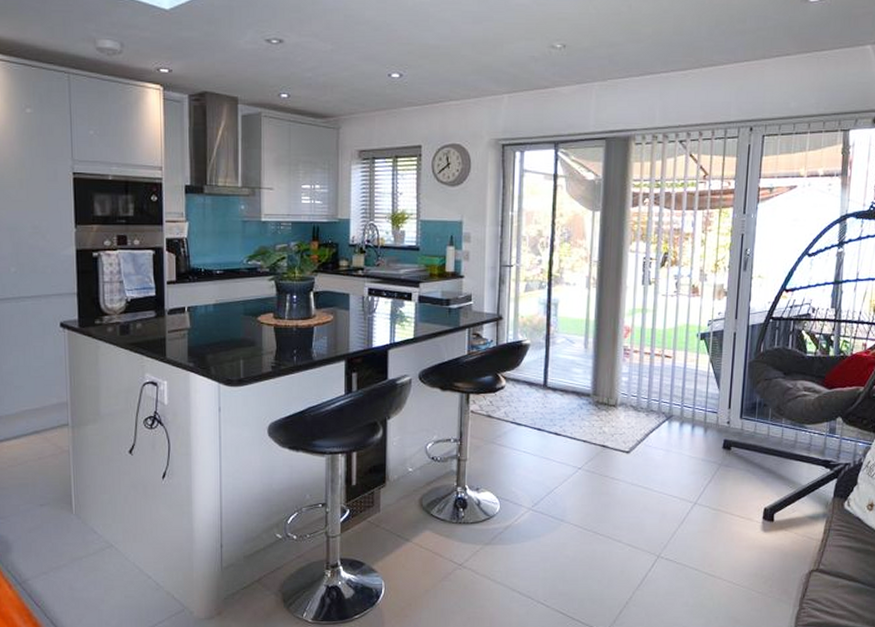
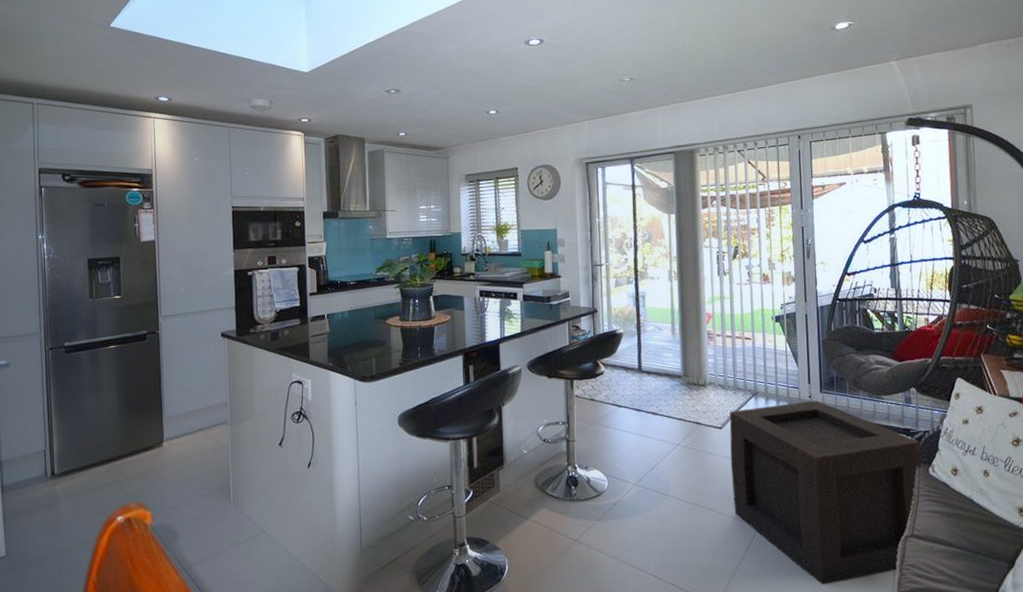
wooden crate: none [634,426,839,616] -> present [729,400,923,585]

